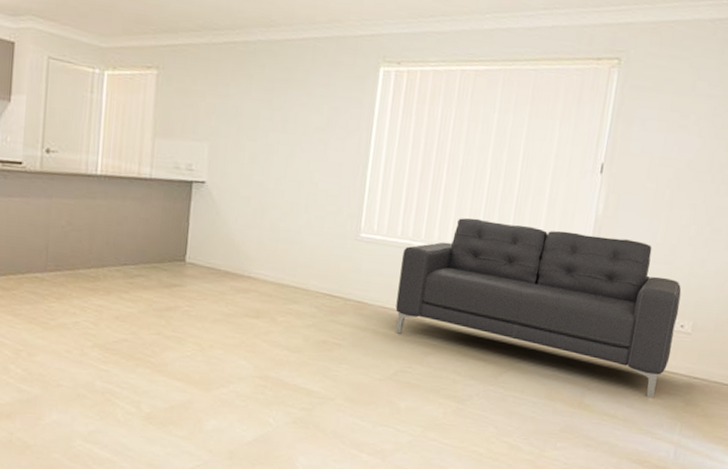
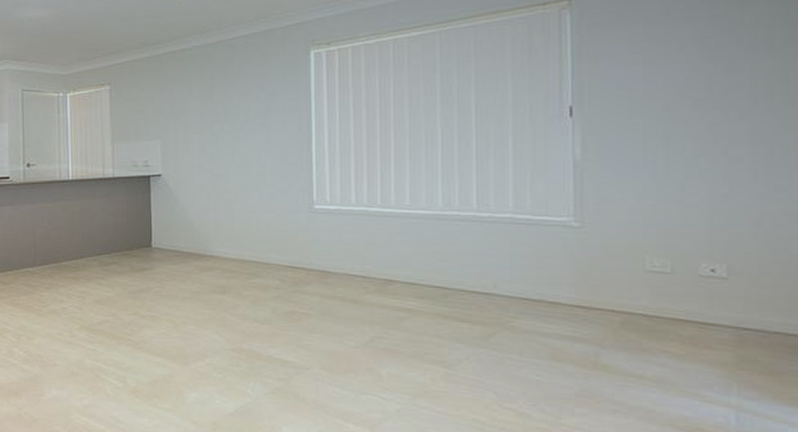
sofa: present [395,218,682,398] -> none [361,178,705,355]

